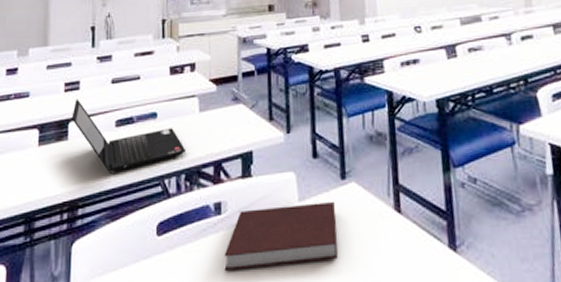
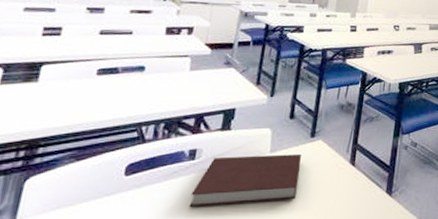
laptop computer: present [72,99,187,174] -> none [46,44,170,117]

